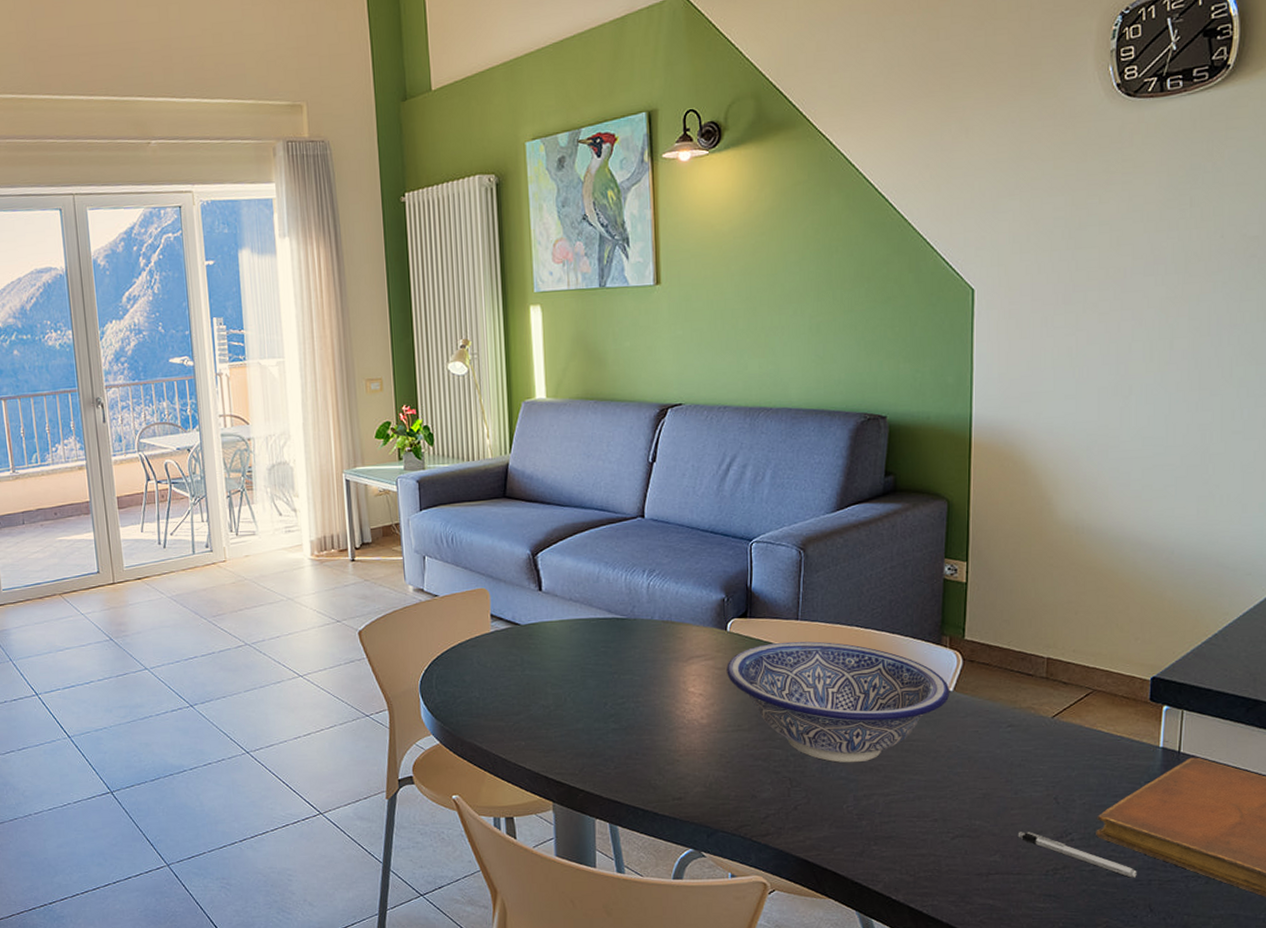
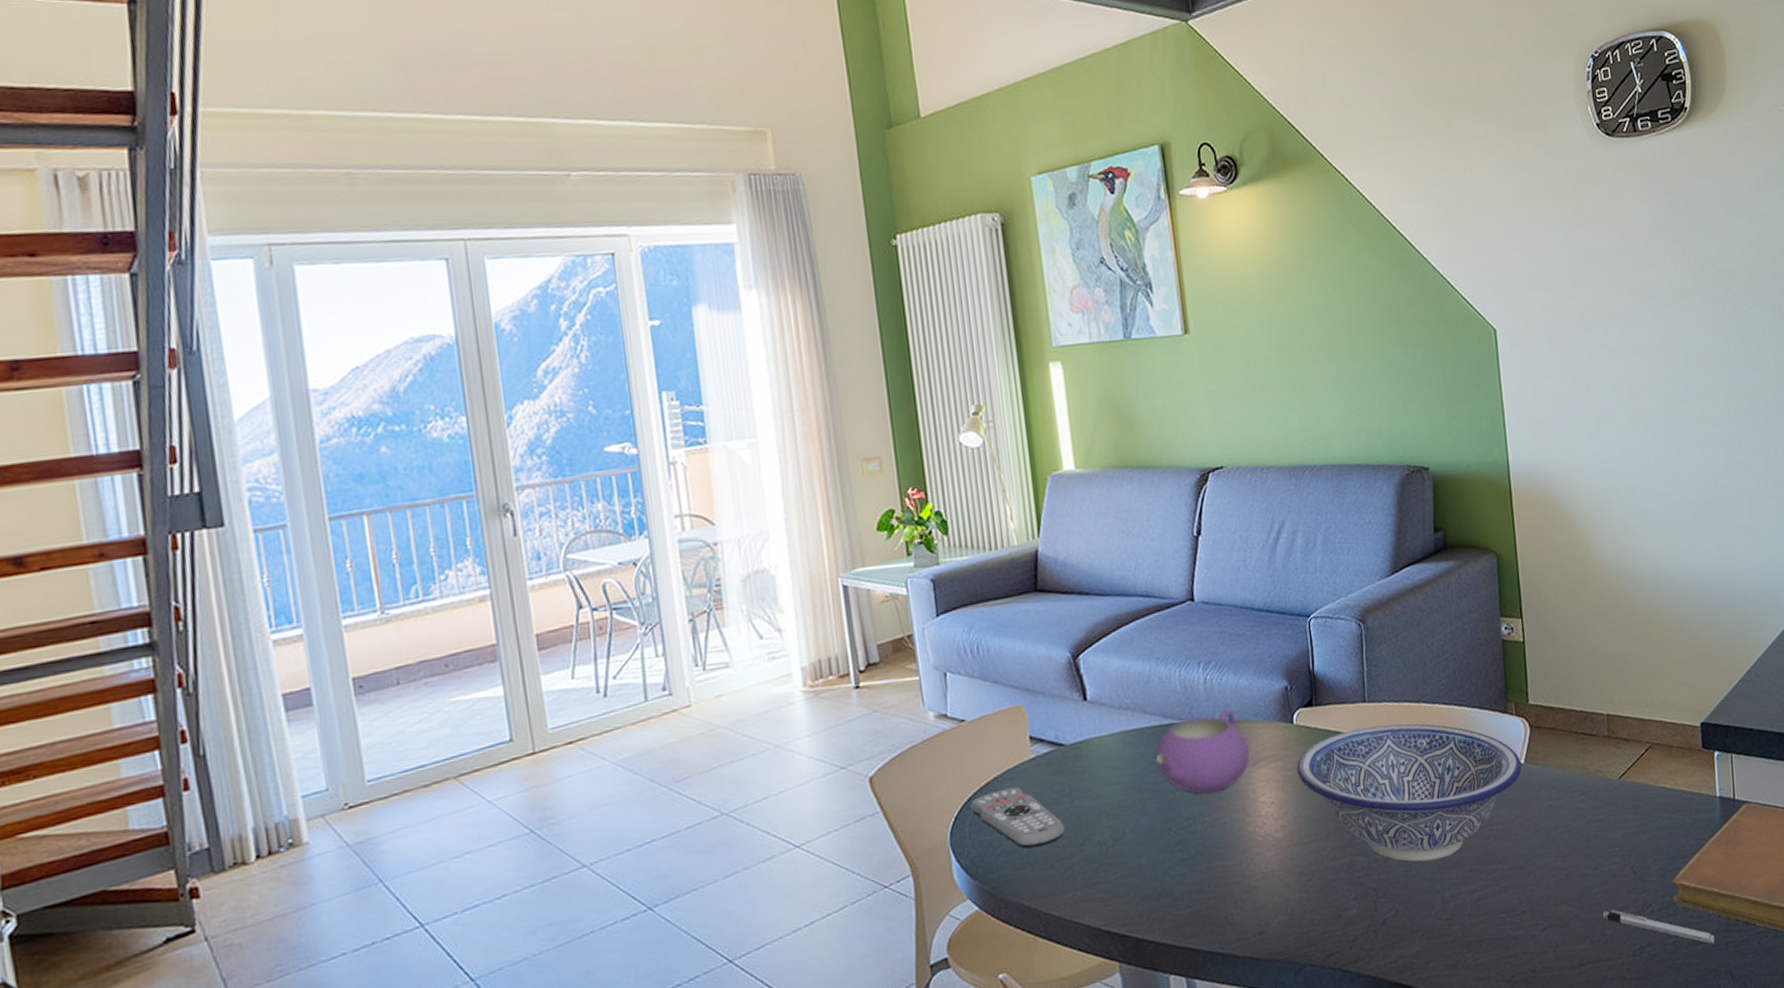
remote control: none [438,652,515,703] -> present [970,786,1065,849]
teapot: none [598,612,684,679] -> present [1155,710,1250,795]

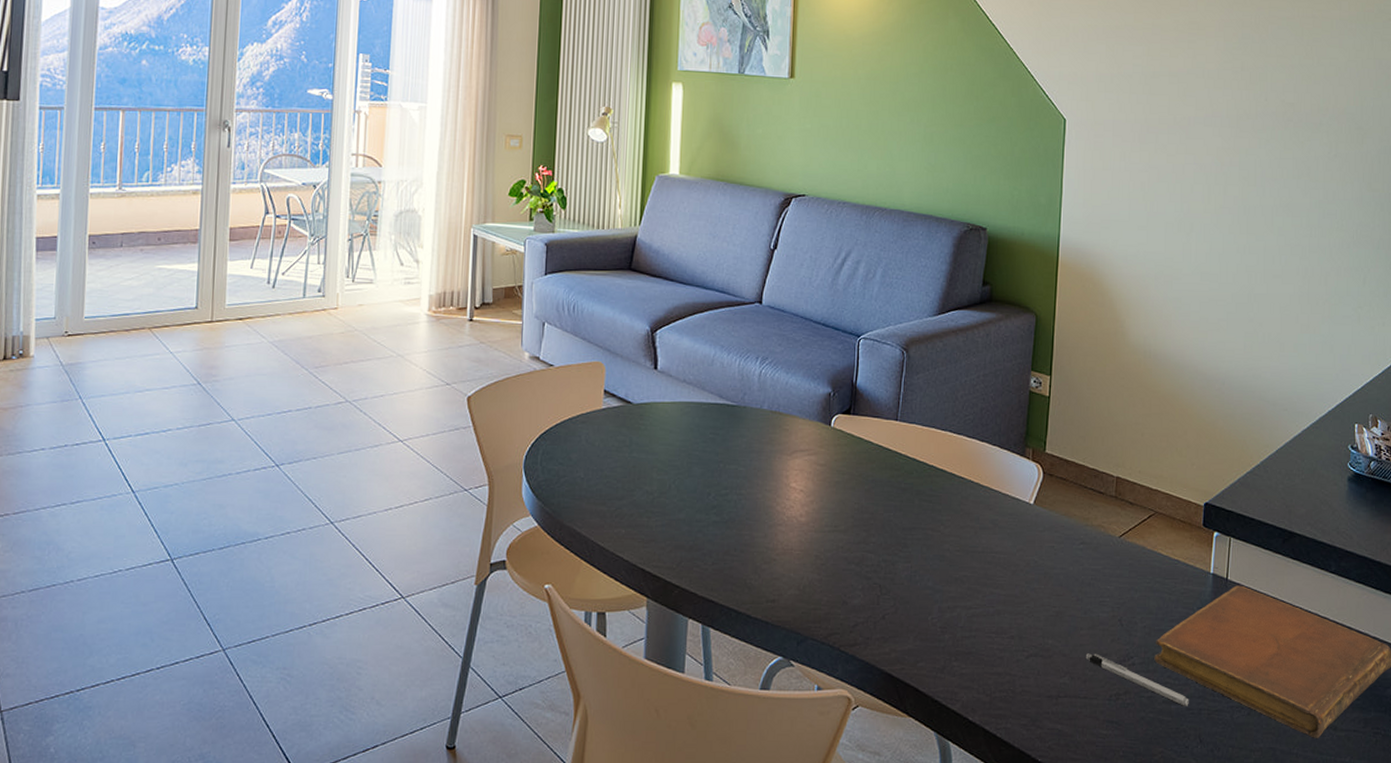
remote control: present [970,786,1065,849] -> none [546,429,621,484]
teapot: present [1155,710,1250,795] -> none [707,402,790,470]
decorative bowl: present [1297,723,1522,862] -> none [828,442,1031,573]

